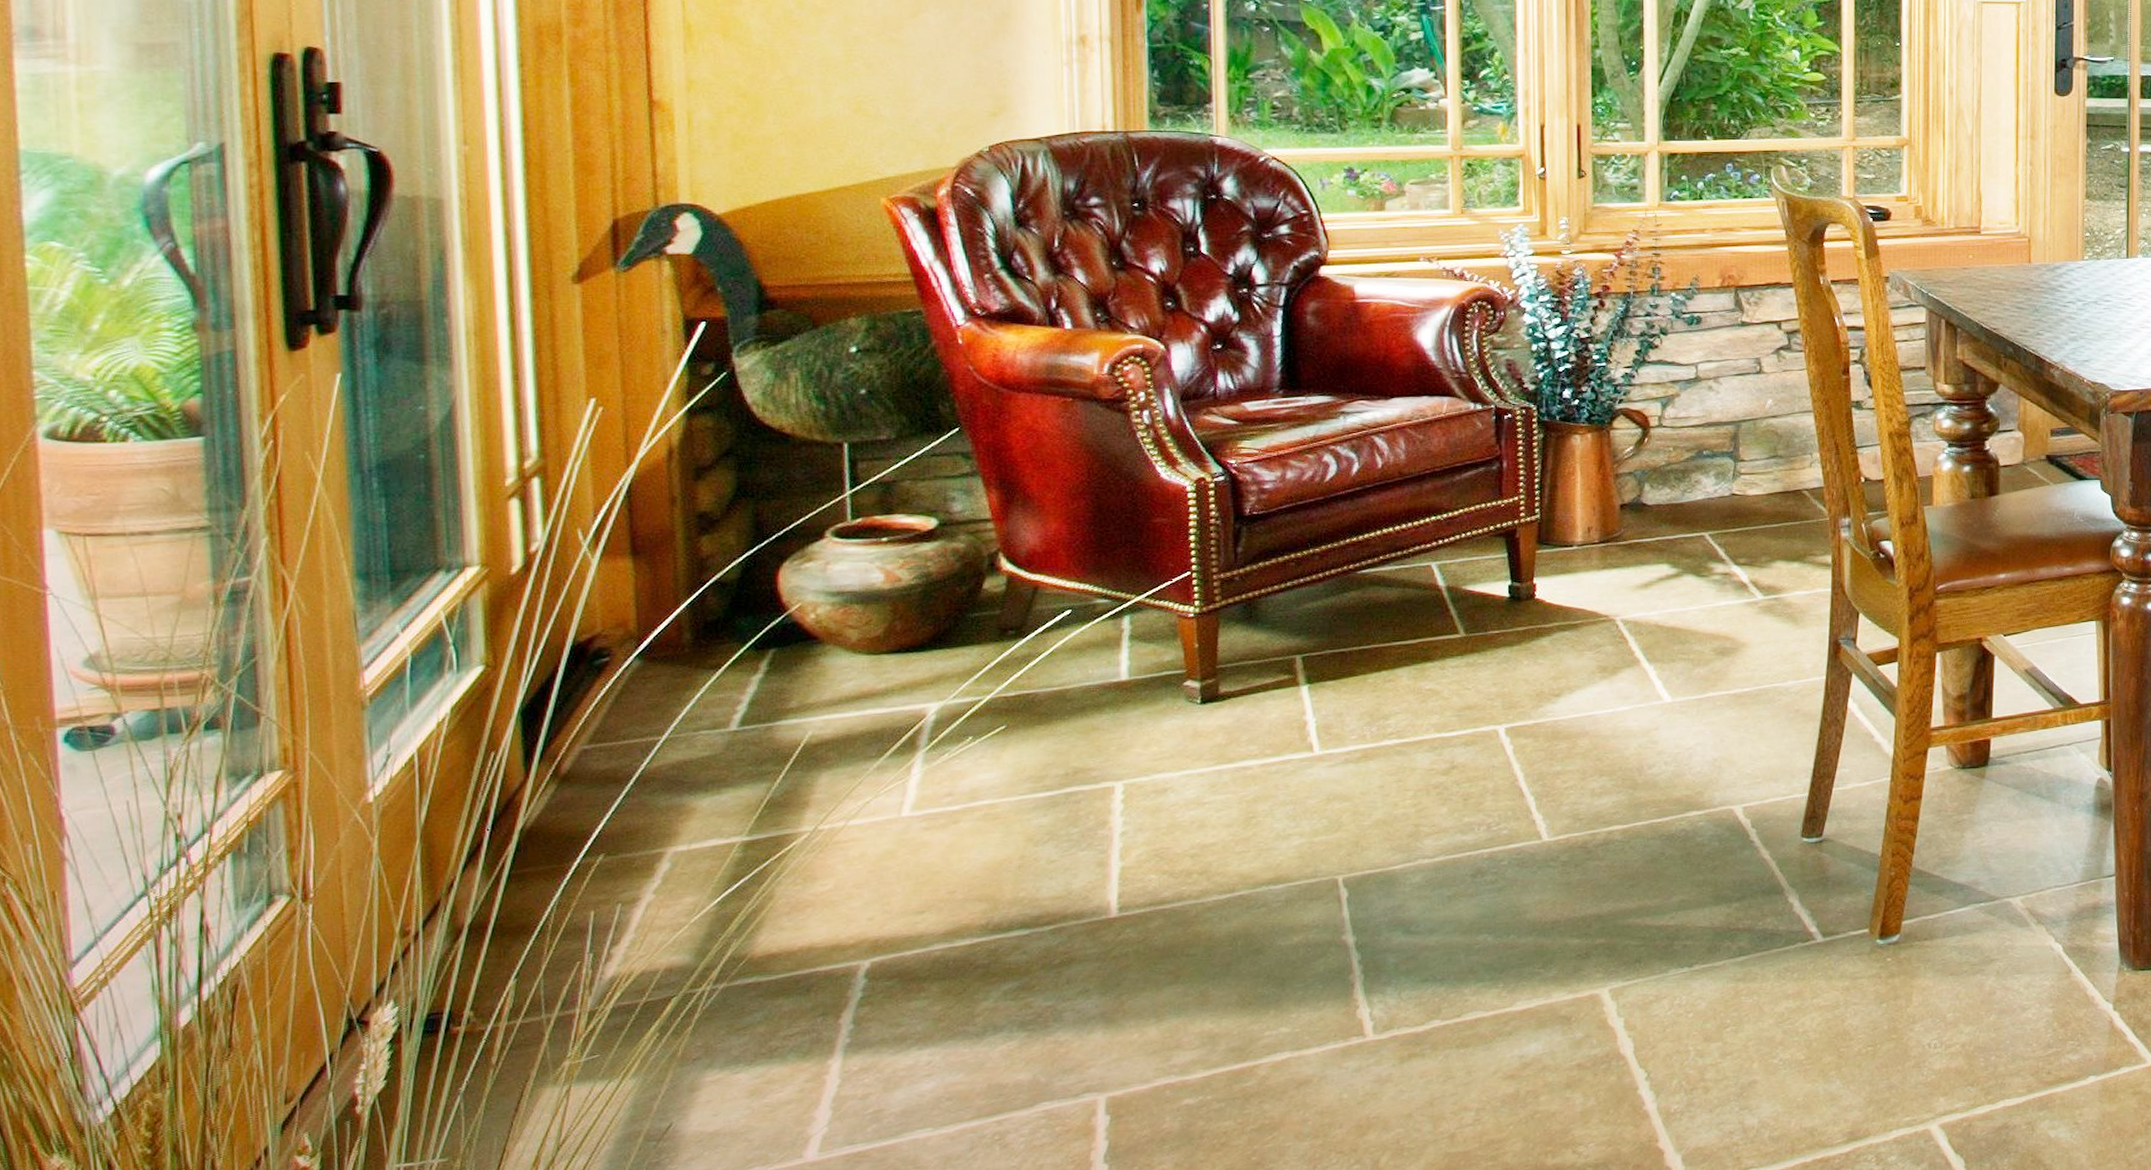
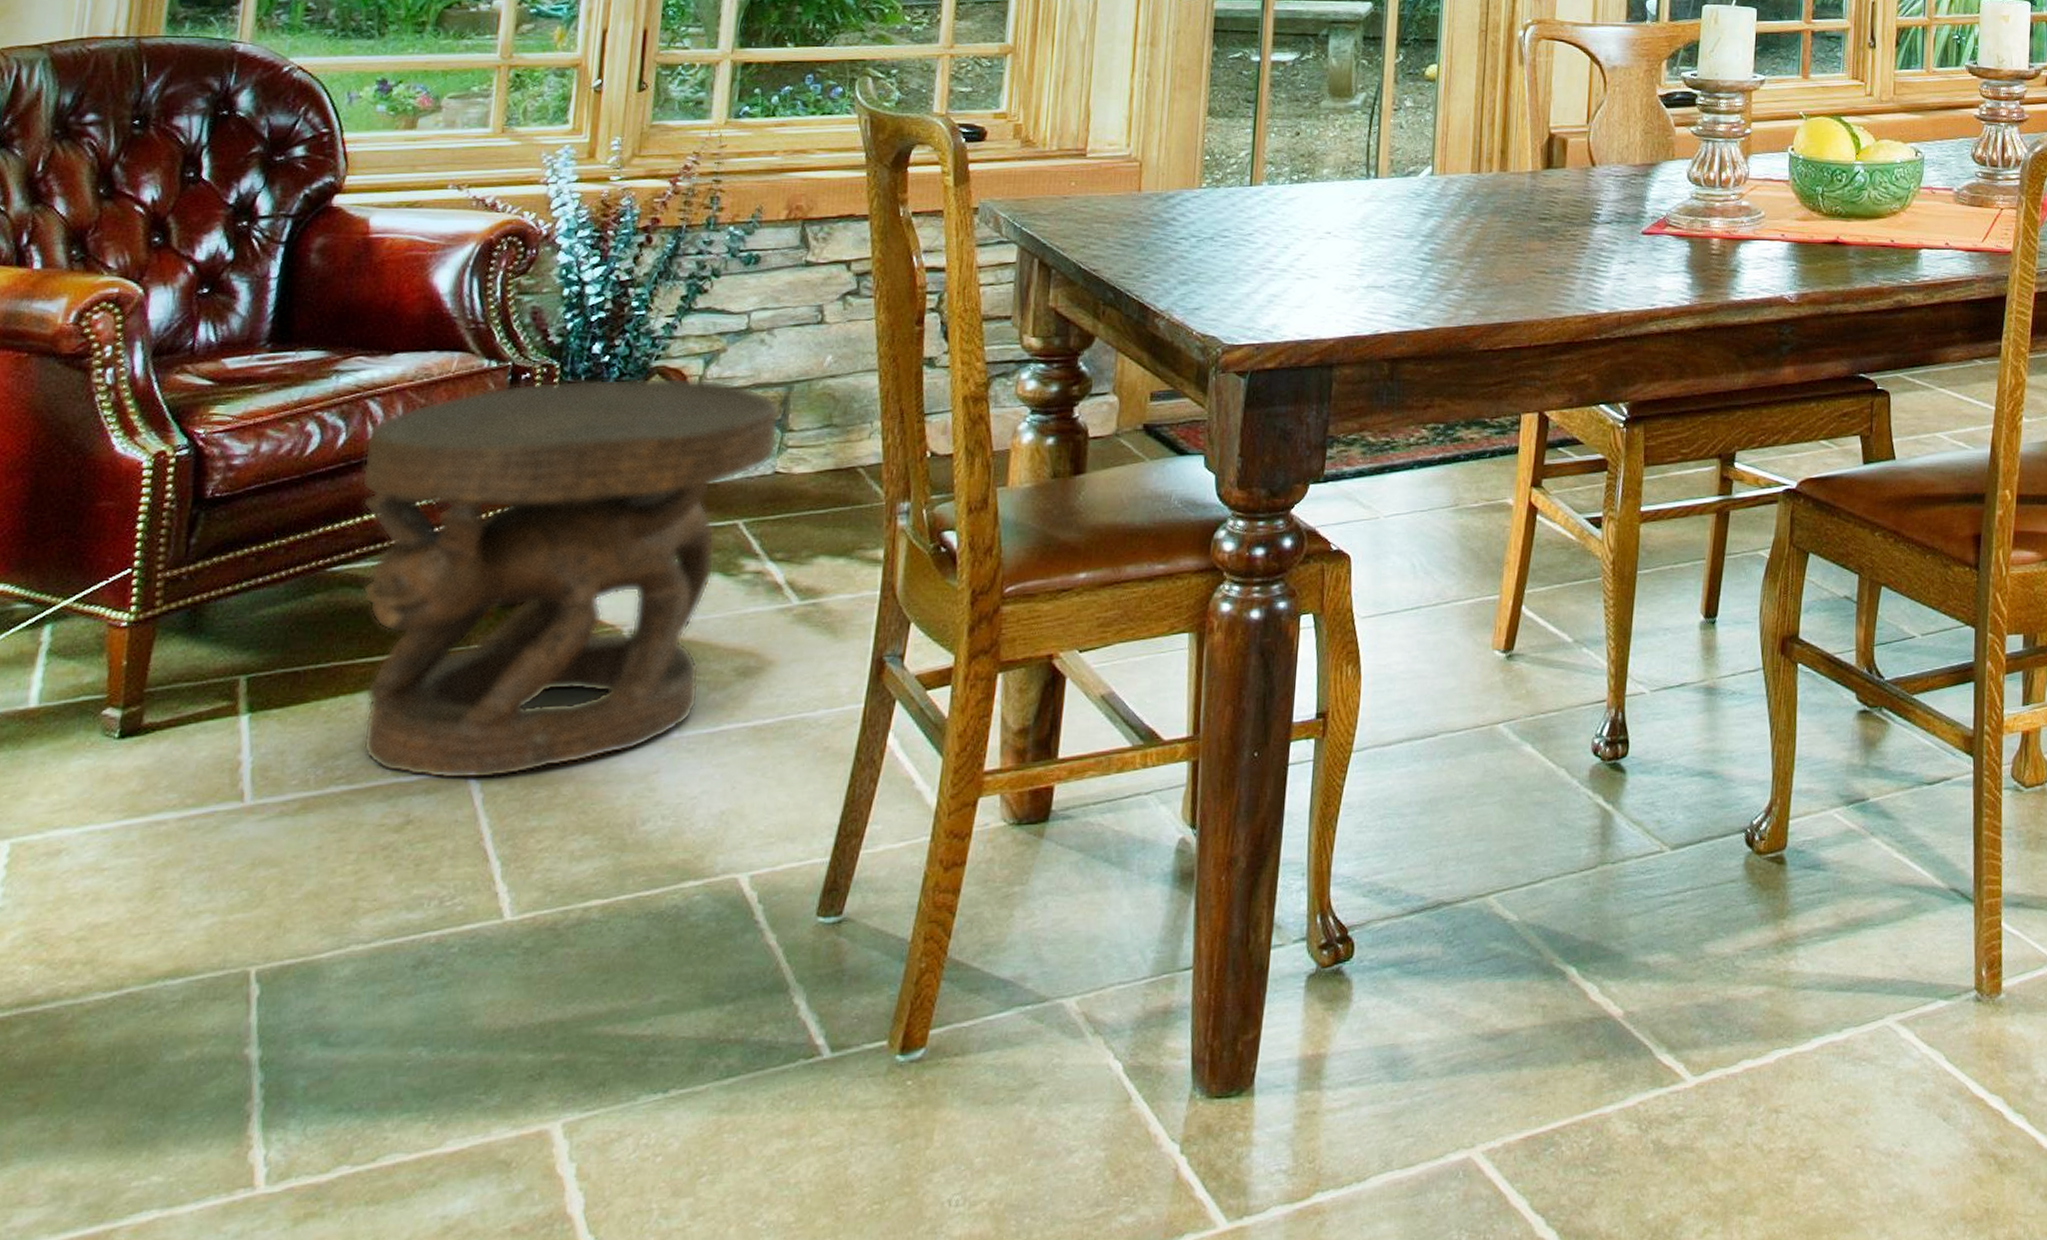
carved stool: none [1376,418,1732,735] -> present [361,378,780,780]

